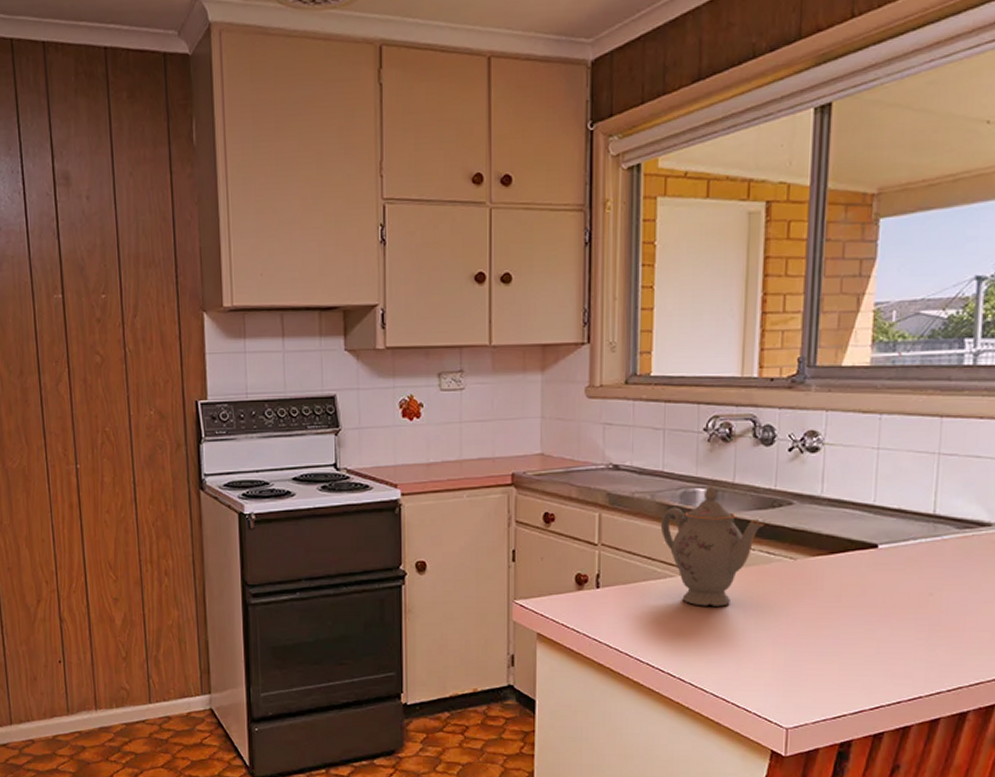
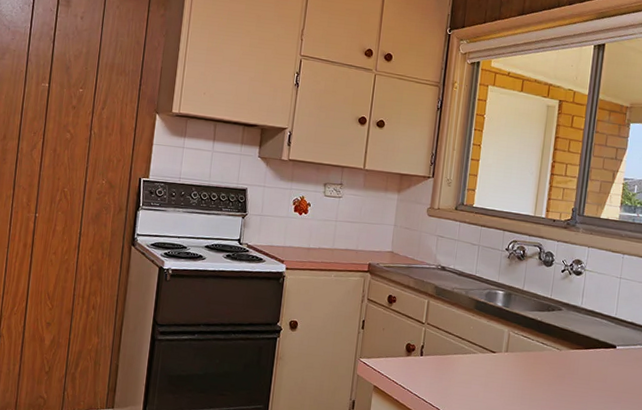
teapot: present [660,486,765,606] -> none [470,290,542,379]

